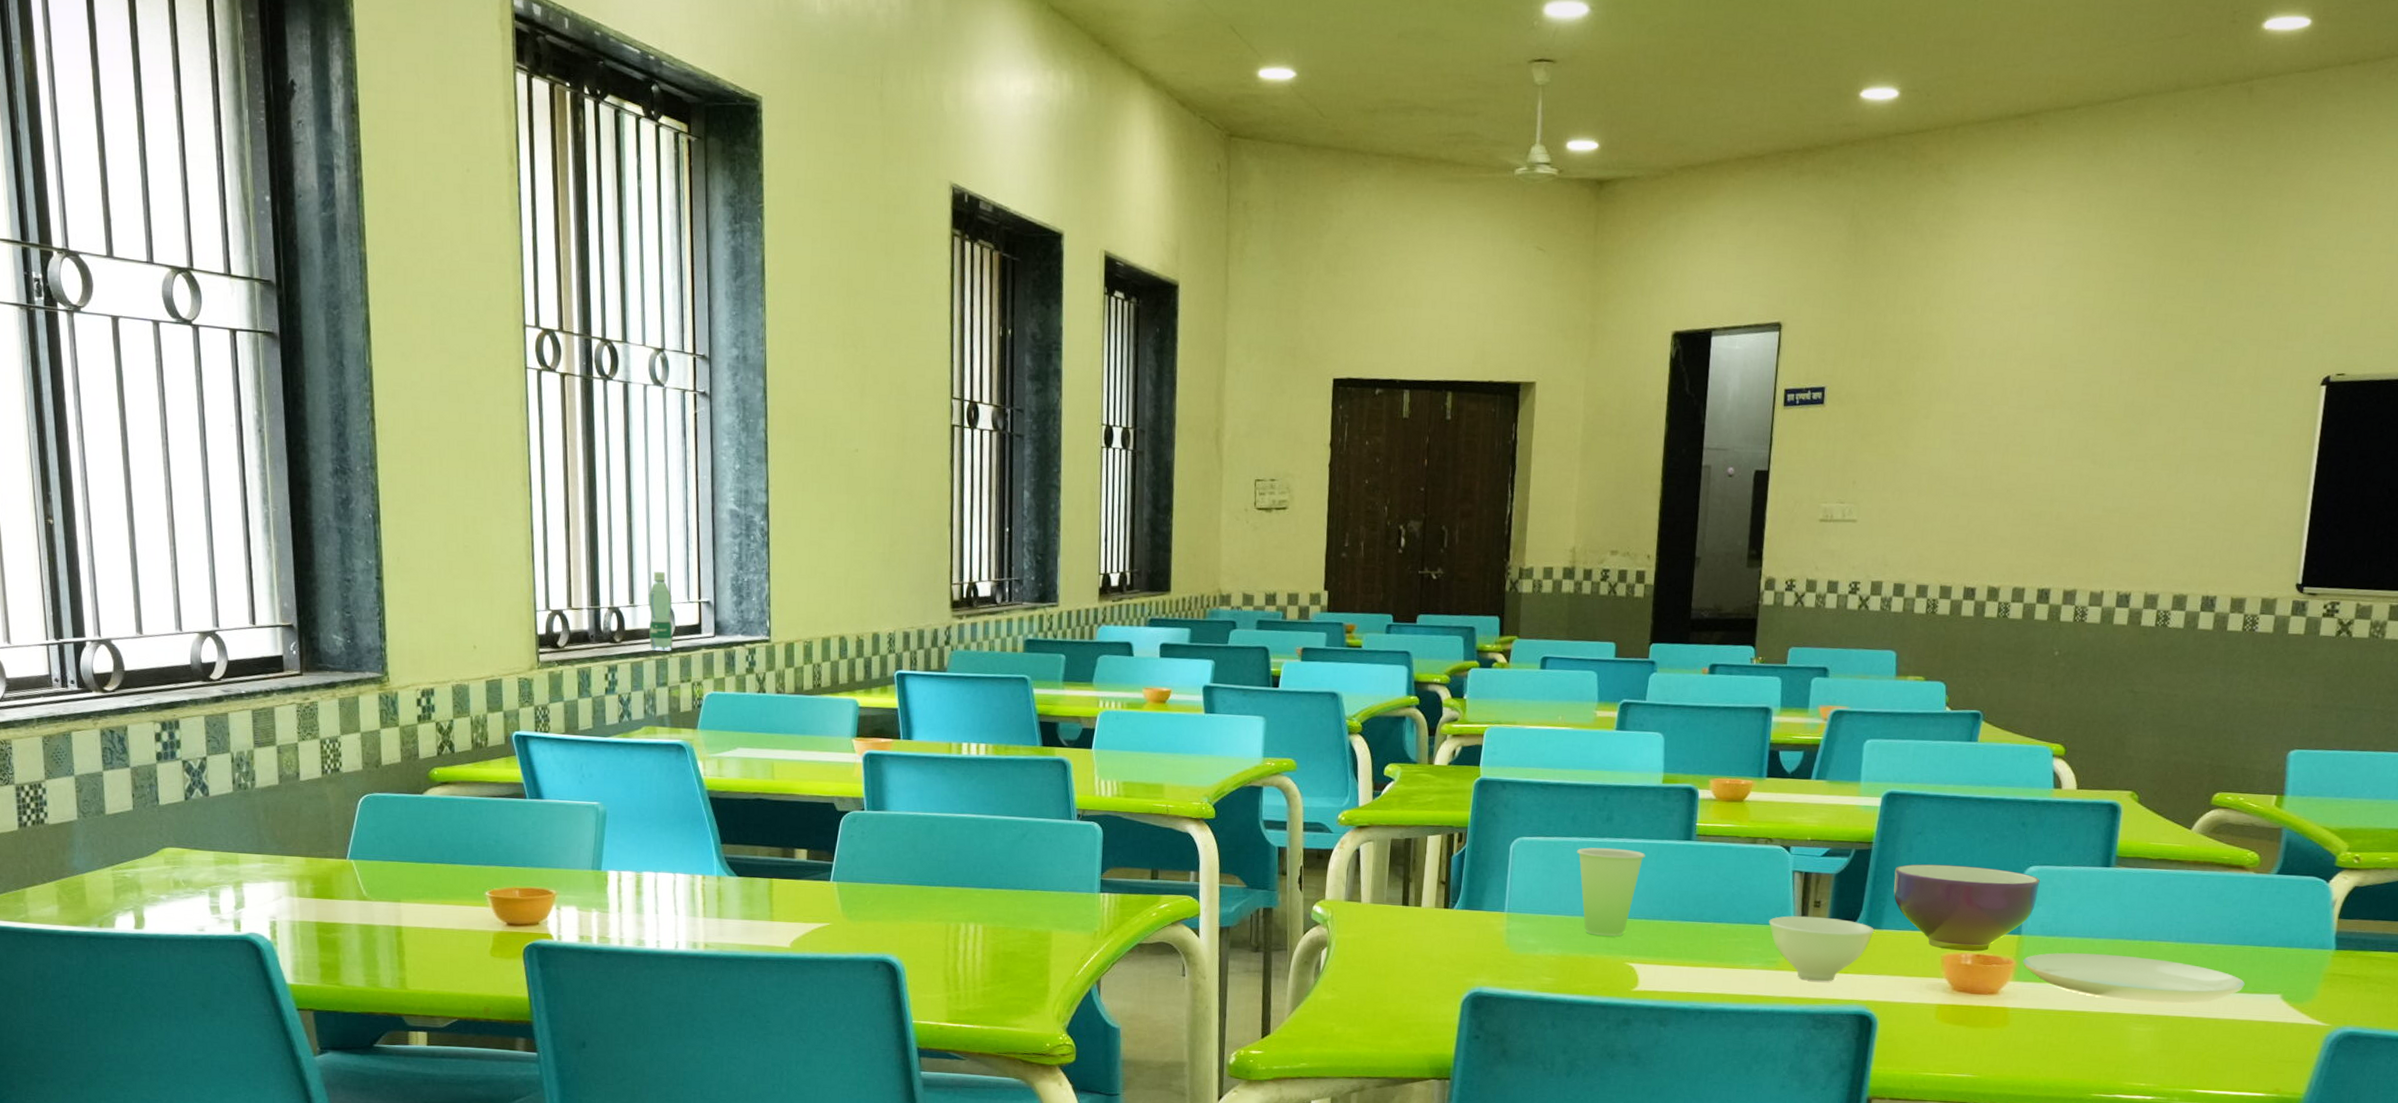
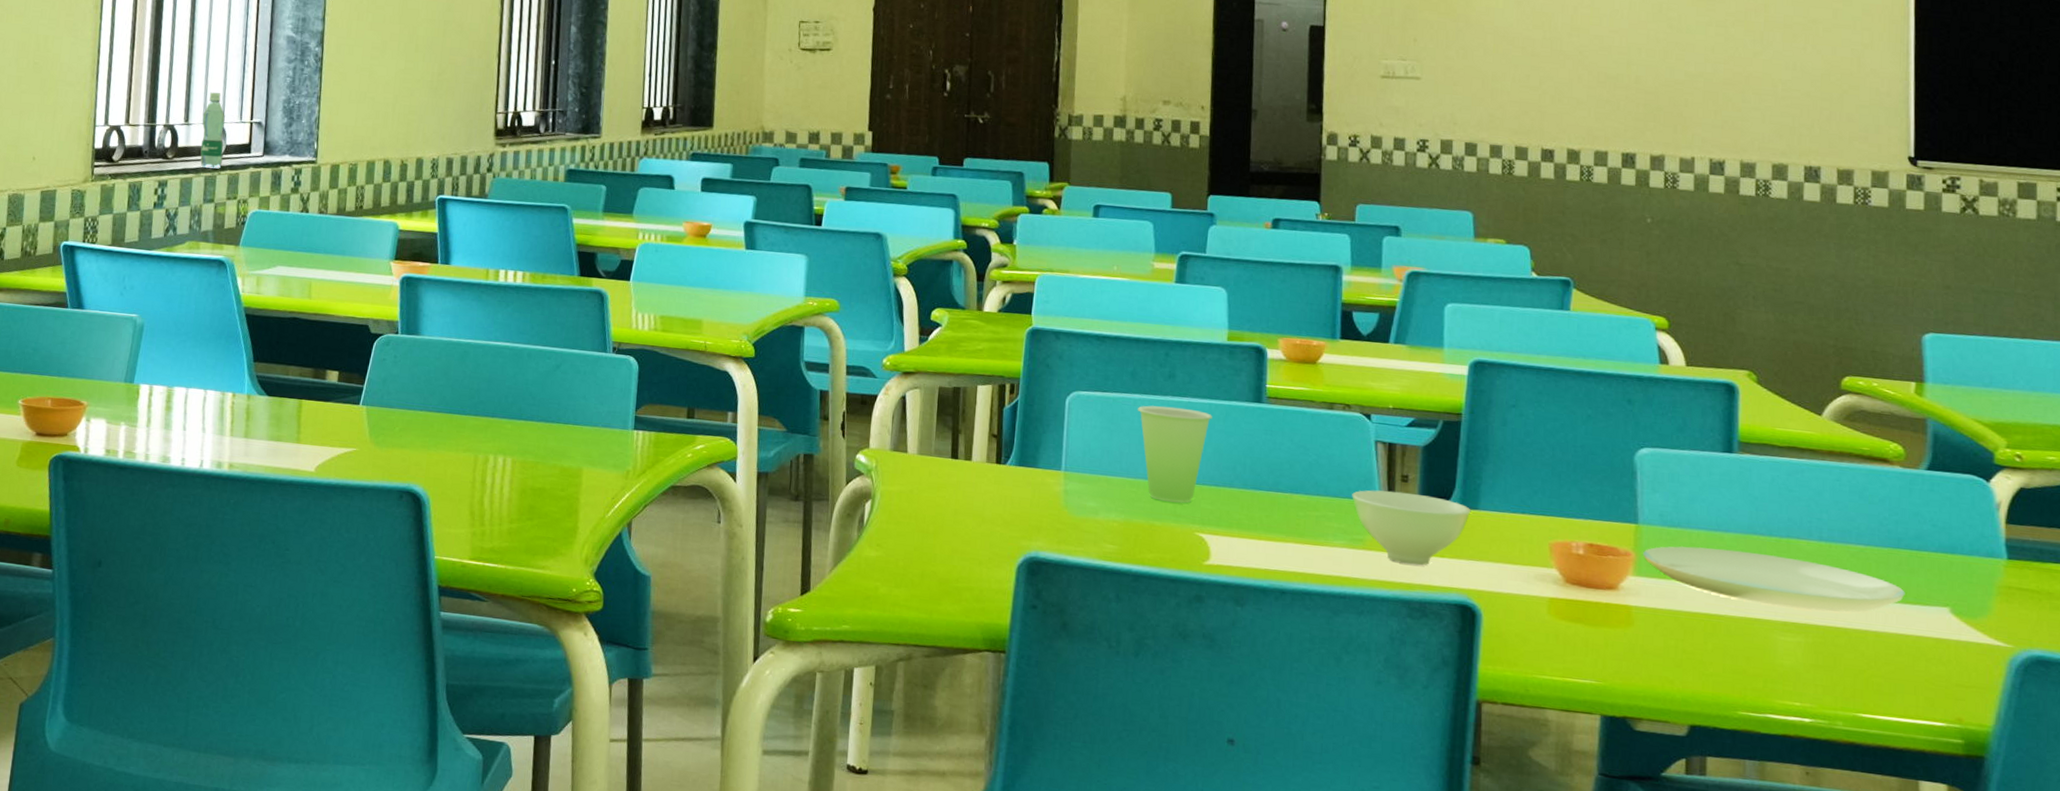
bowl: present [1893,864,2040,952] -> none [1489,439,1654,541]

